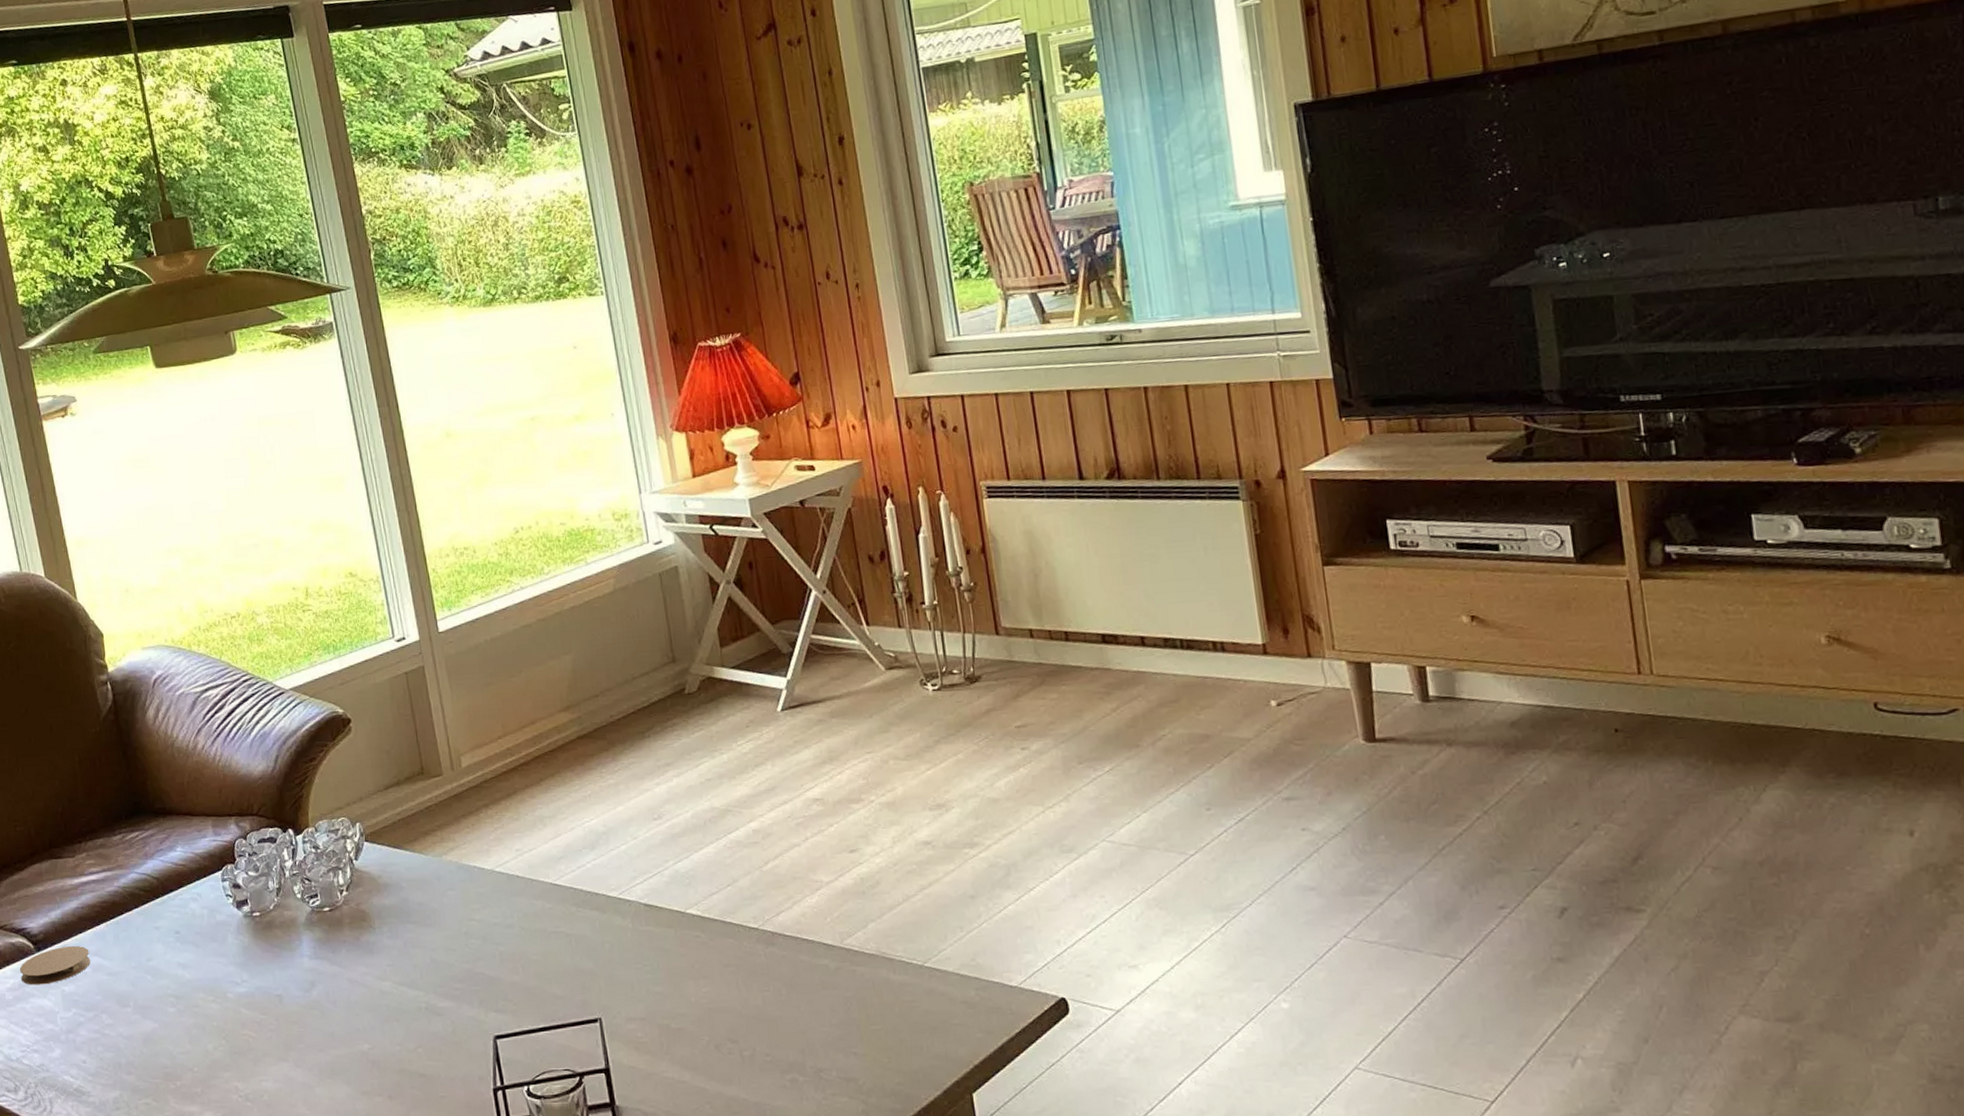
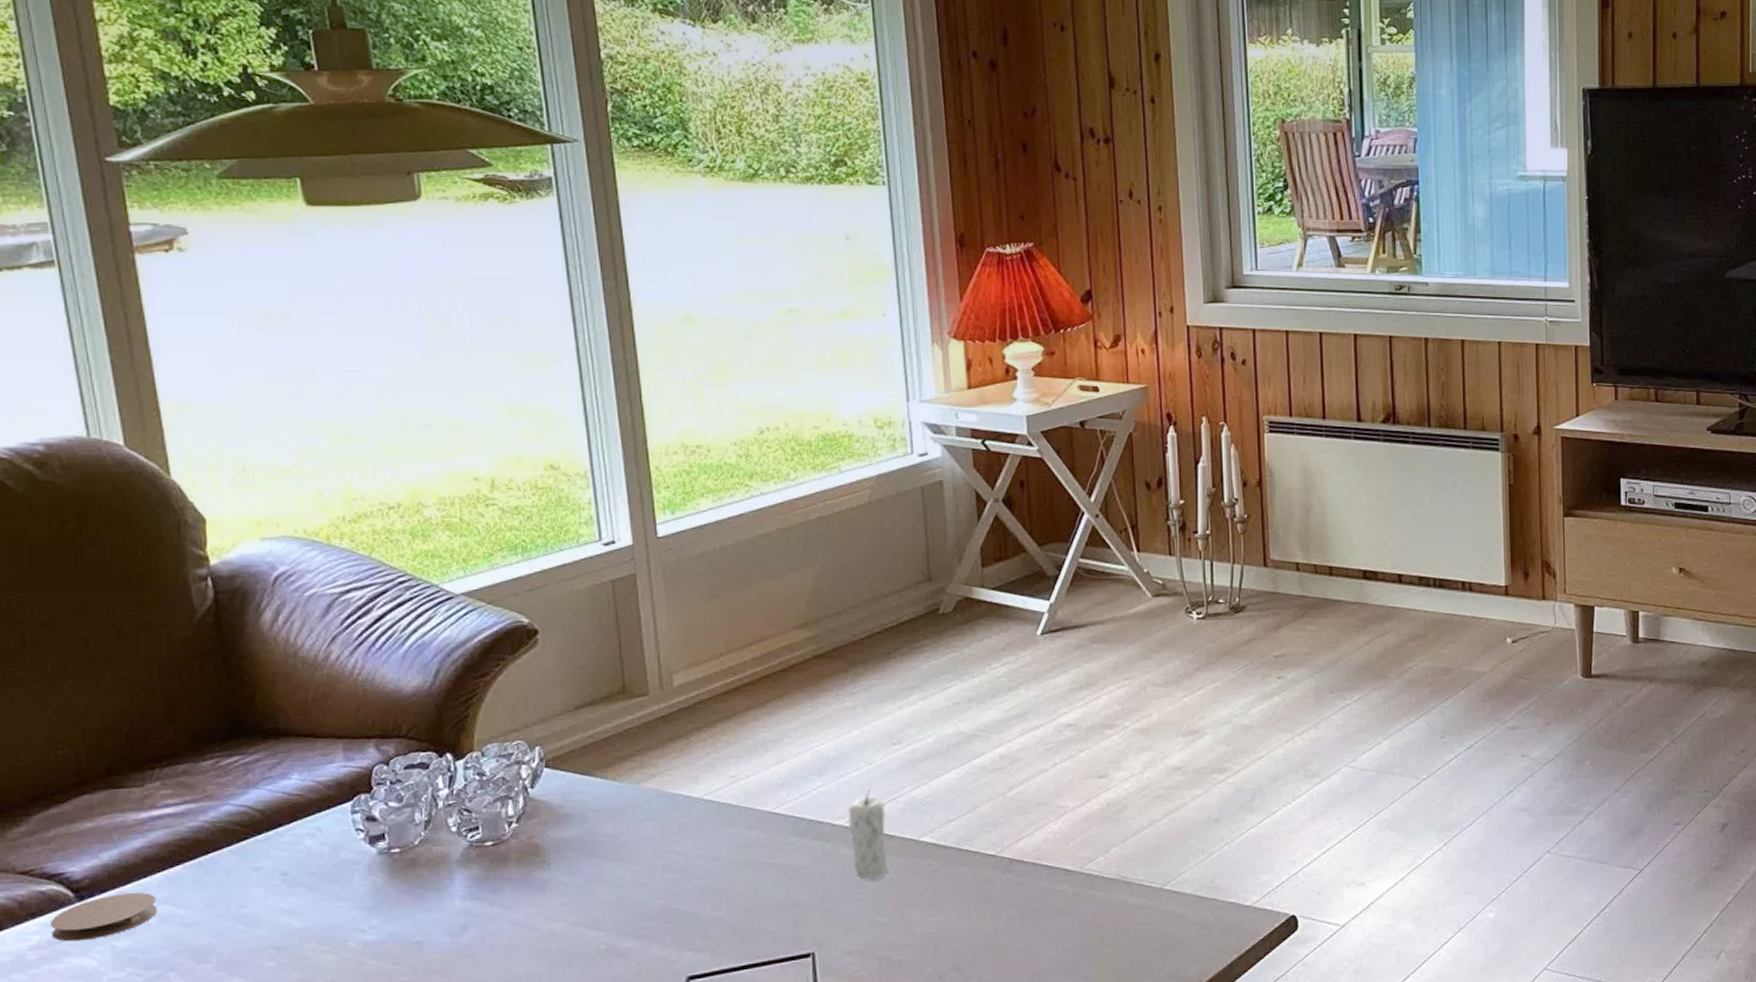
candle: none [620,861,662,950] -> present [848,787,890,880]

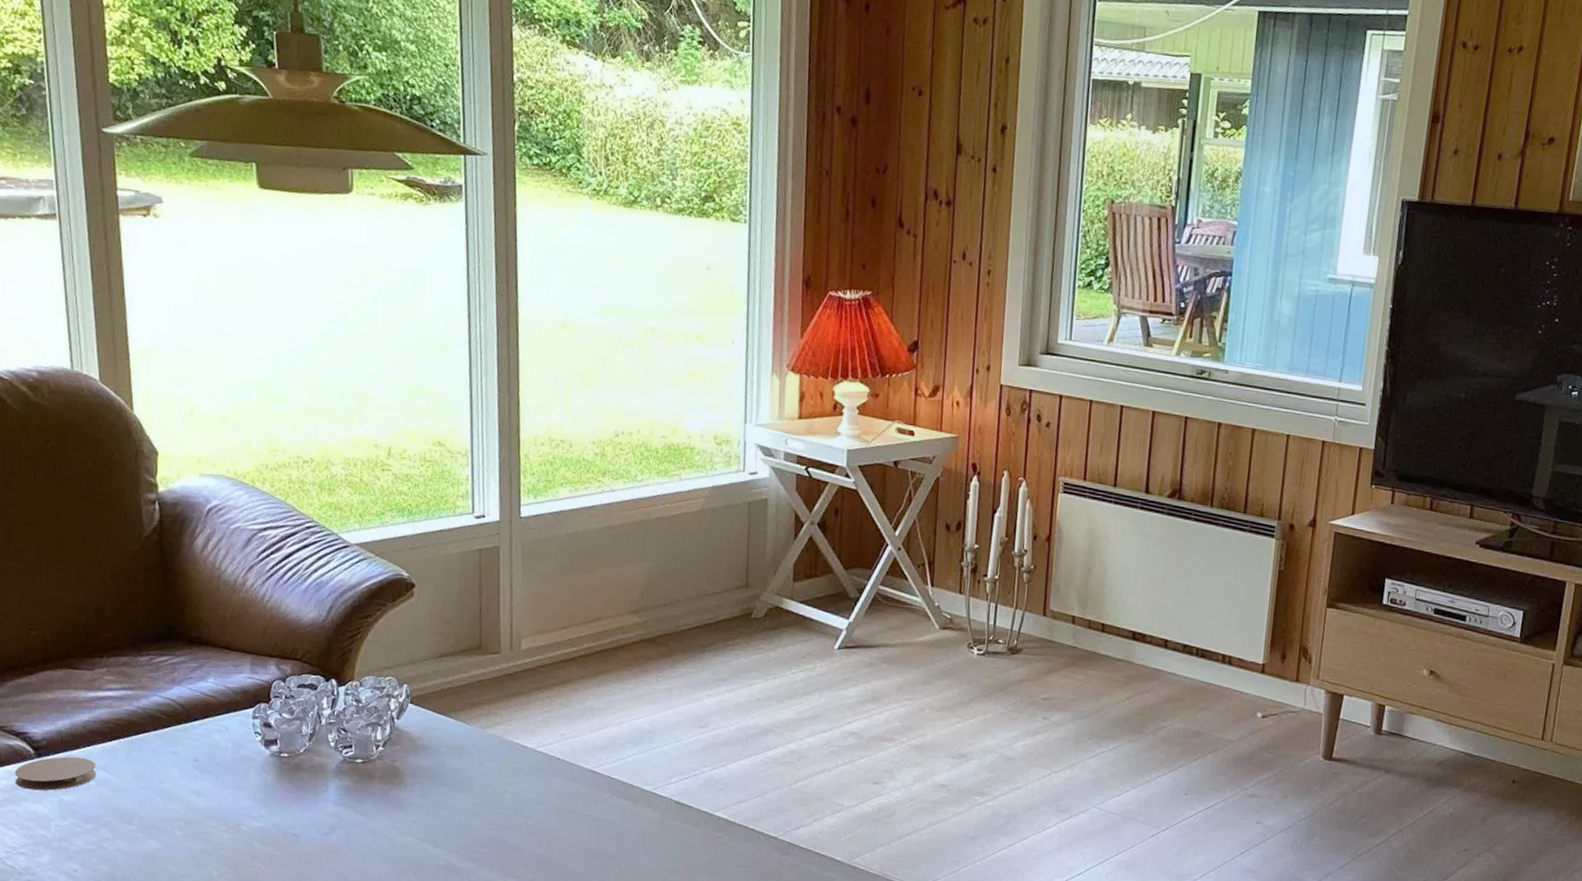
candle: present [848,787,890,880] -> none [655,762,688,842]

